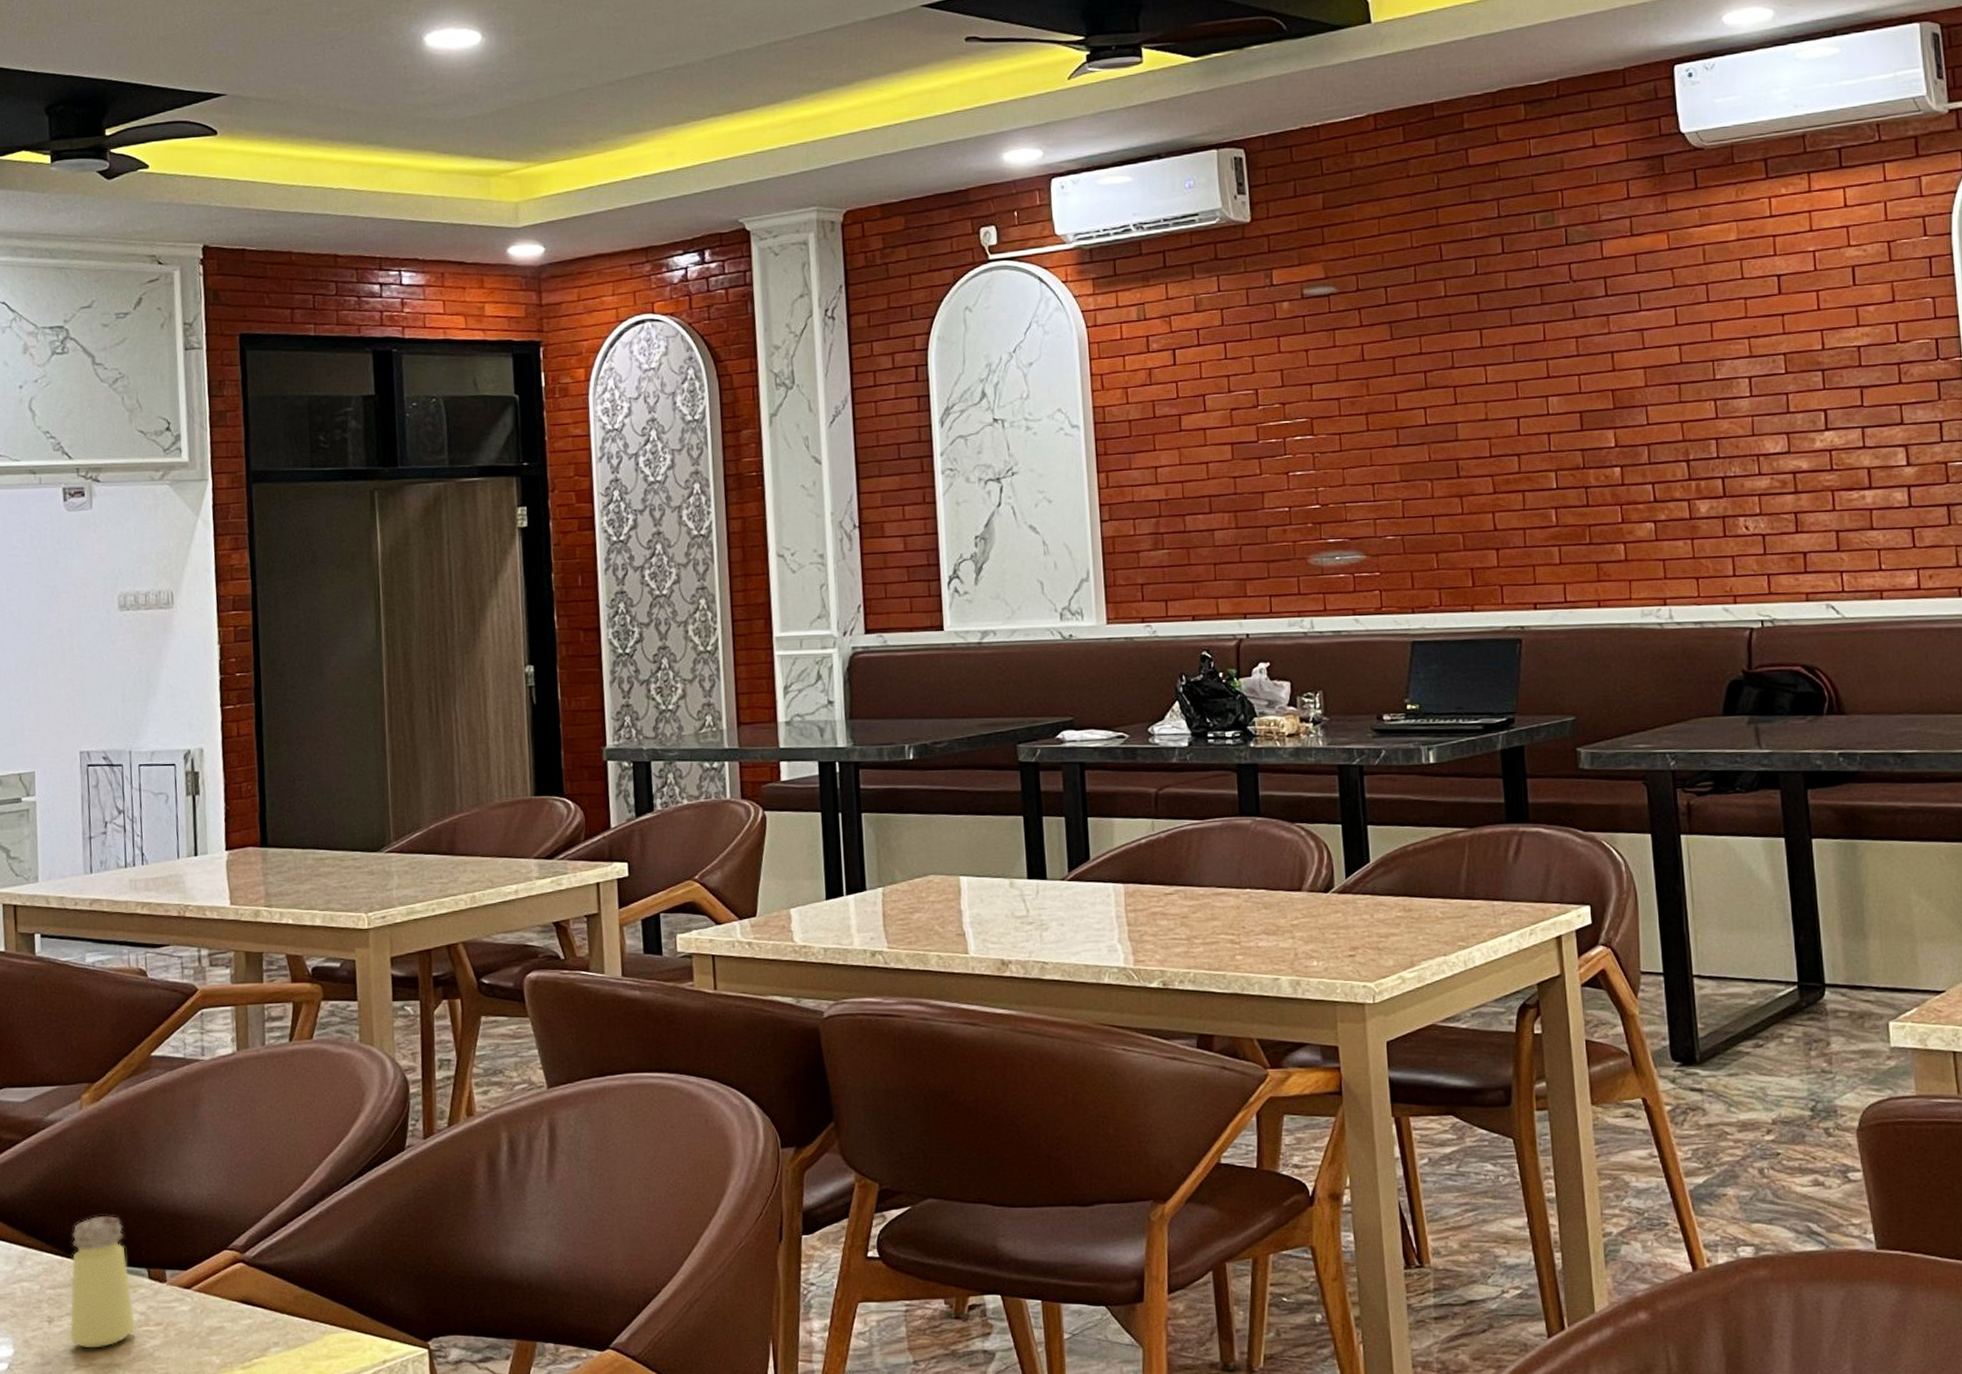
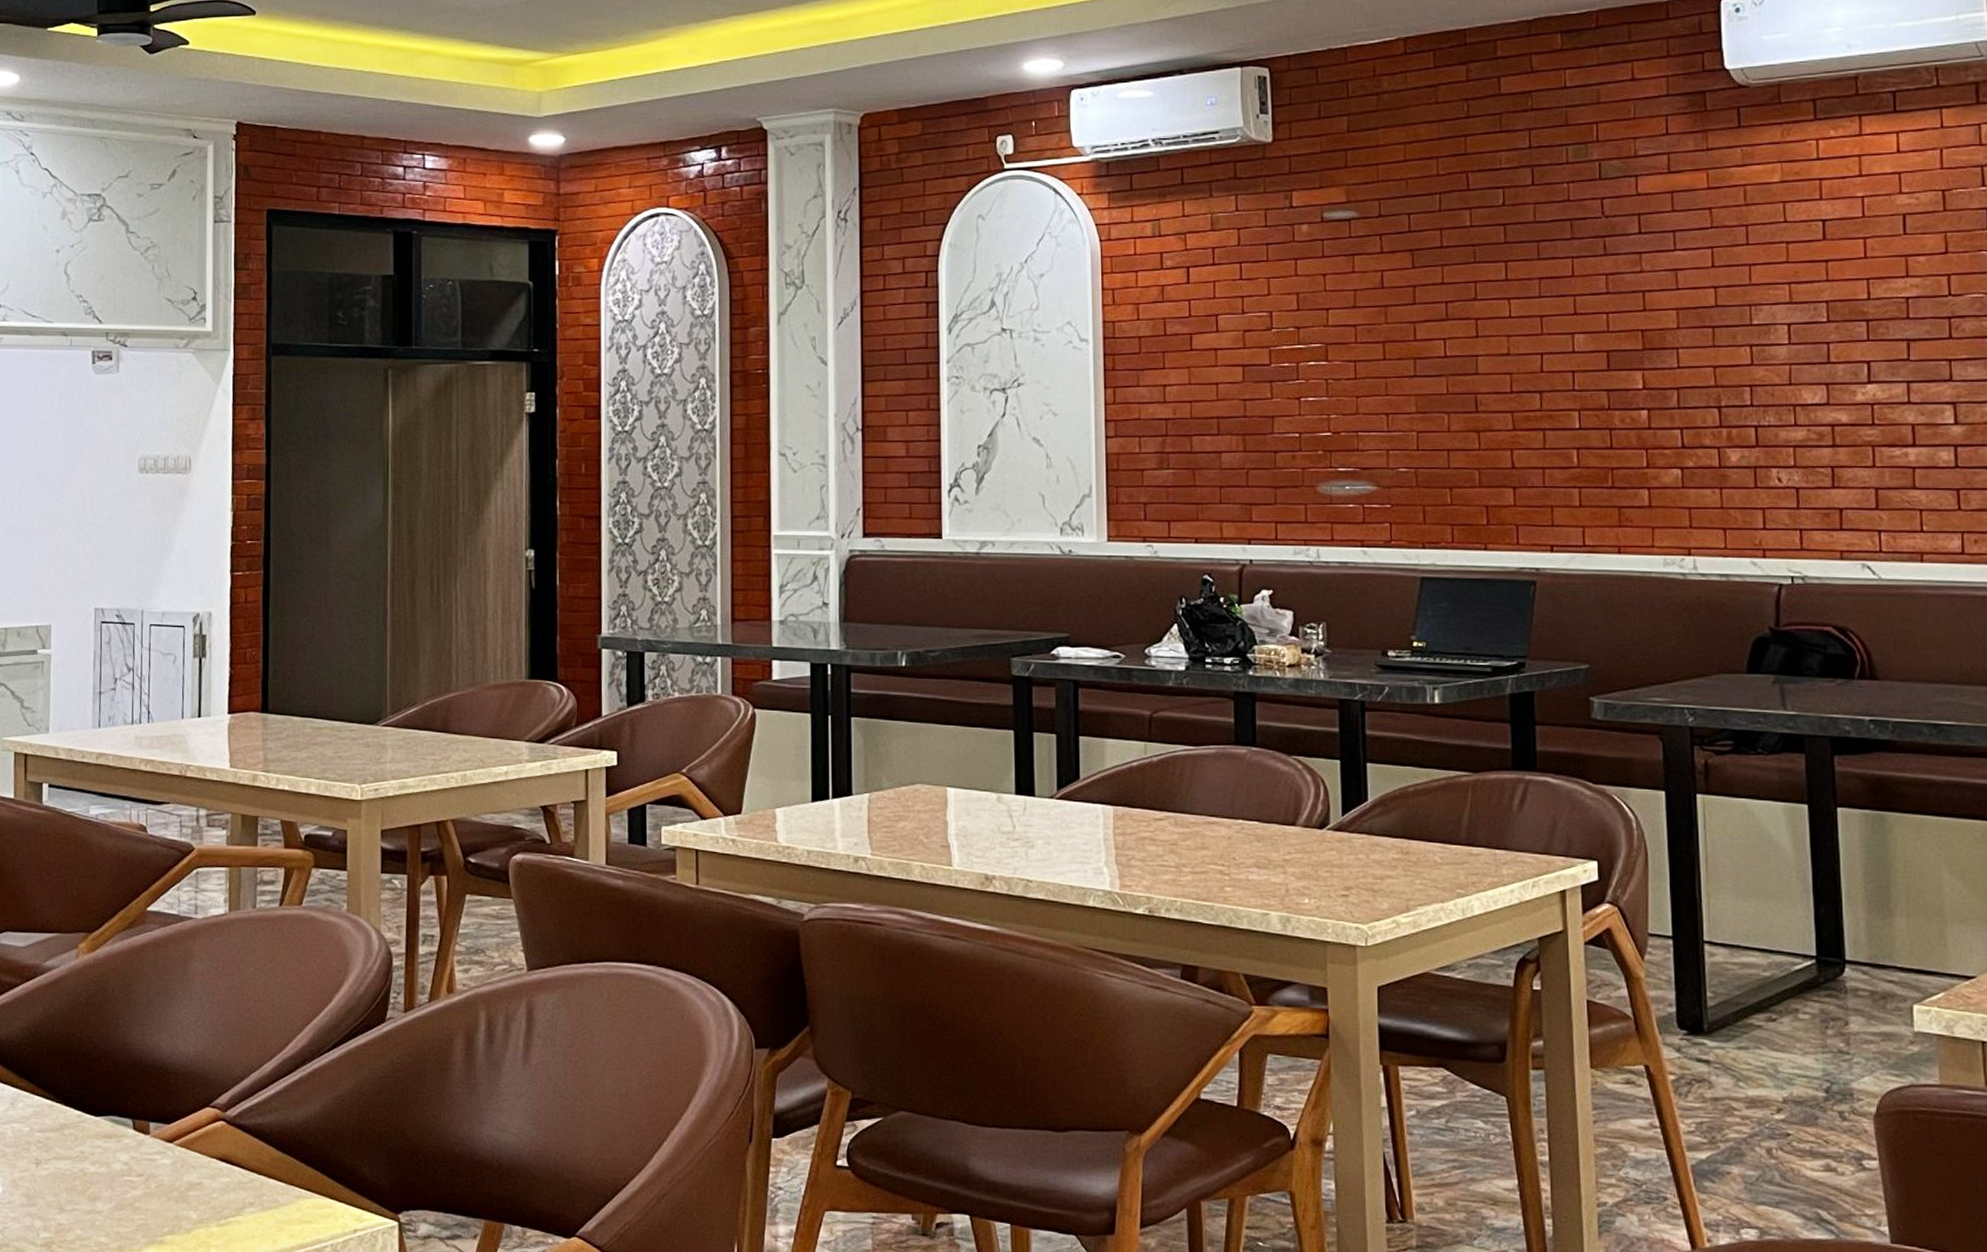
saltshaker: present [69,1215,135,1349] -> none [55,1063,118,1194]

